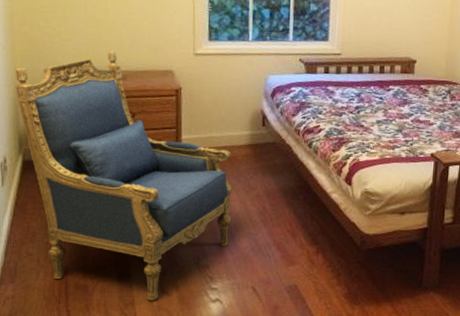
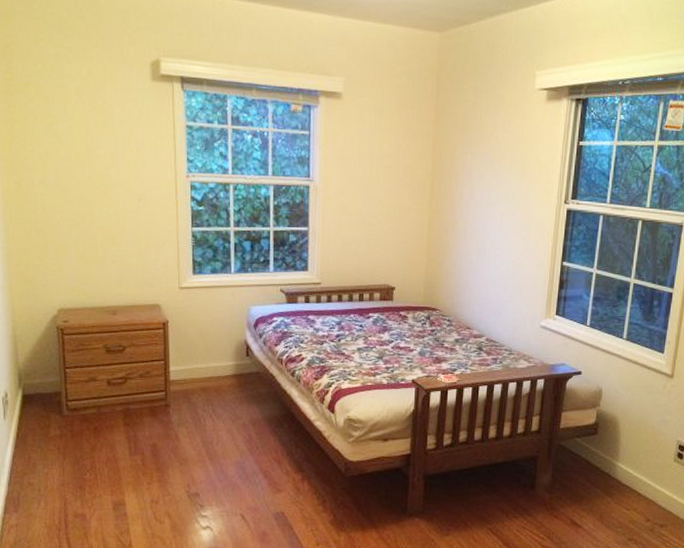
armchair: present [14,50,233,302] -> none [13,286,220,529]

